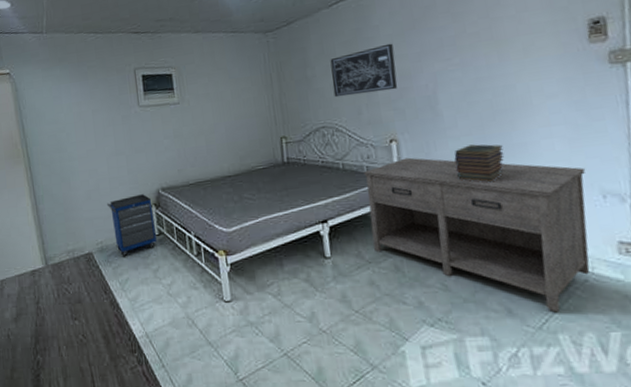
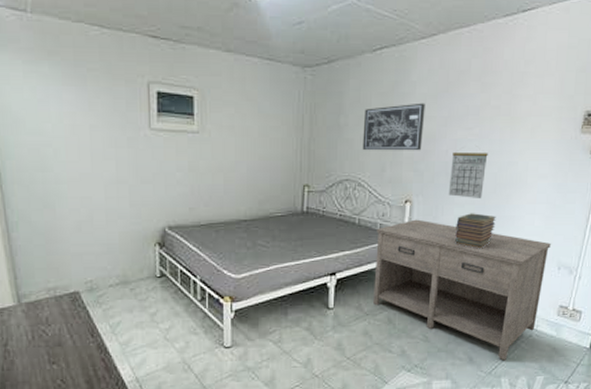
cabinet: present [106,194,157,257] -> none [100,231,157,299]
calendar: none [434,80,480,130] -> present [448,151,488,199]

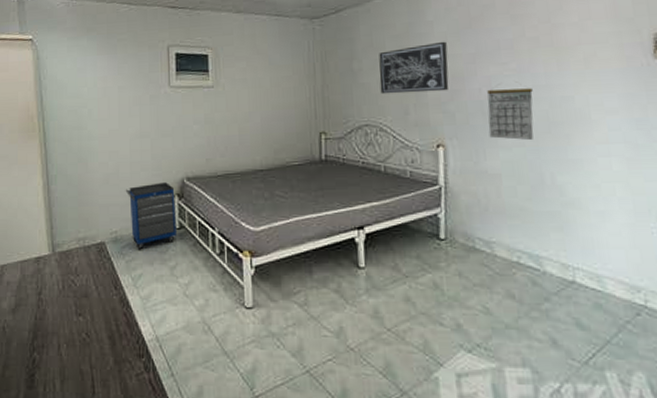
cabinet: none [100,231,157,299] -> present [125,182,176,250]
nightstand: present [373,219,552,361] -> none [407,165,644,347]
book stack: present [455,213,496,249] -> none [504,157,558,200]

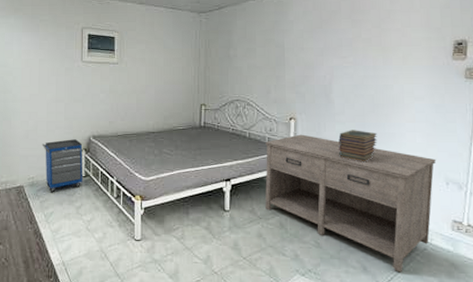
wall art: present [379,41,449,95] -> none [249,37,303,77]
nightstand: none [407,165,644,347] -> present [265,134,437,273]
calendar: present [487,88,534,141] -> none [329,76,364,118]
book stack: none [504,157,558,200] -> present [338,130,377,162]

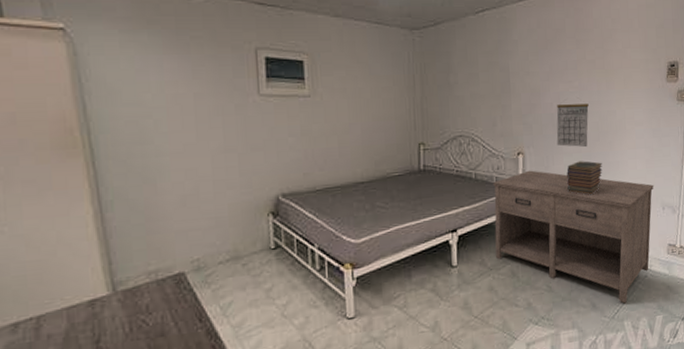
cabinet: present [42,139,83,193] -> none [208,200,272,276]
calendar: none [329,76,364,118] -> present [556,103,589,148]

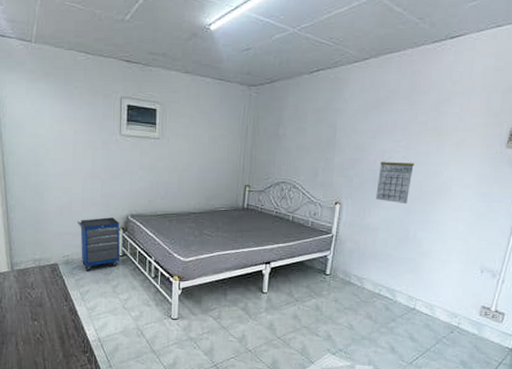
cabinet: none [208,200,272,276] -> present [77,217,120,271]
nightstand: present [493,170,654,304] -> none [303,219,475,353]
book stack: present [566,161,603,196] -> none [381,216,421,249]

